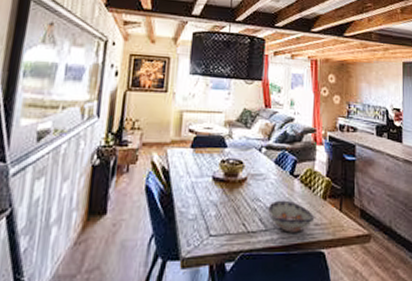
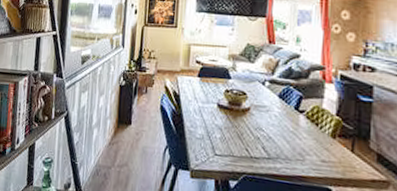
decorative bowl: present [267,200,315,233] -> none [270,132,322,166]

